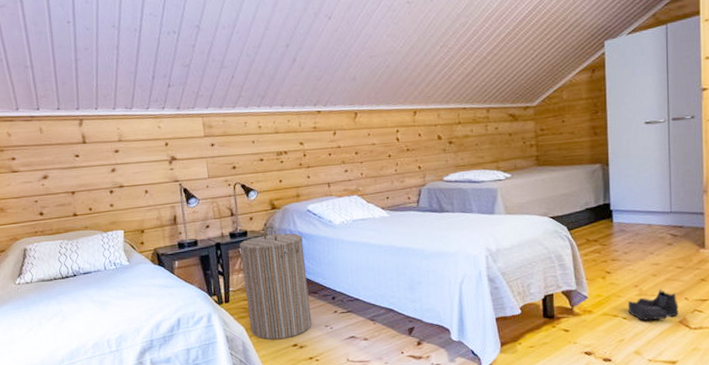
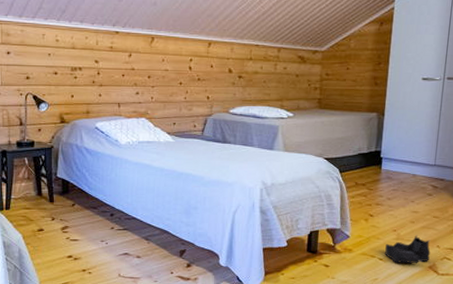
laundry hamper: present [239,225,312,340] -> none [25,138,89,250]

